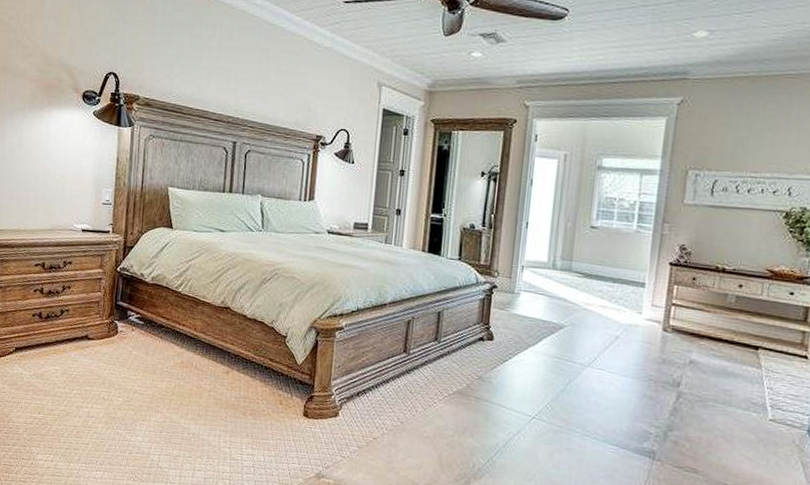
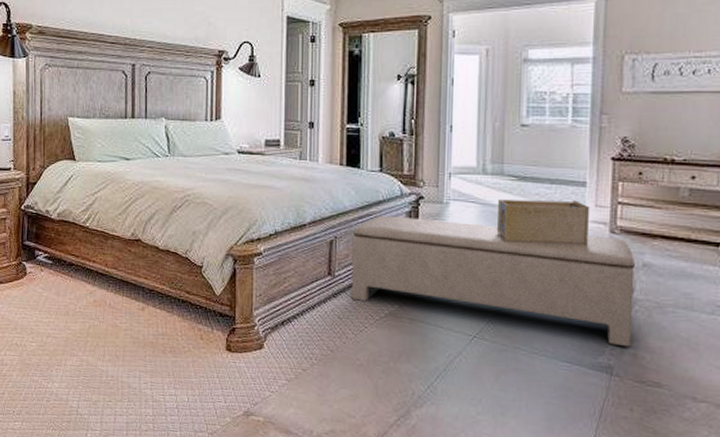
bench: none [423,300,683,435] -> present [351,215,635,347]
decorative box: none [562,293,646,341] -> present [497,199,589,246]

